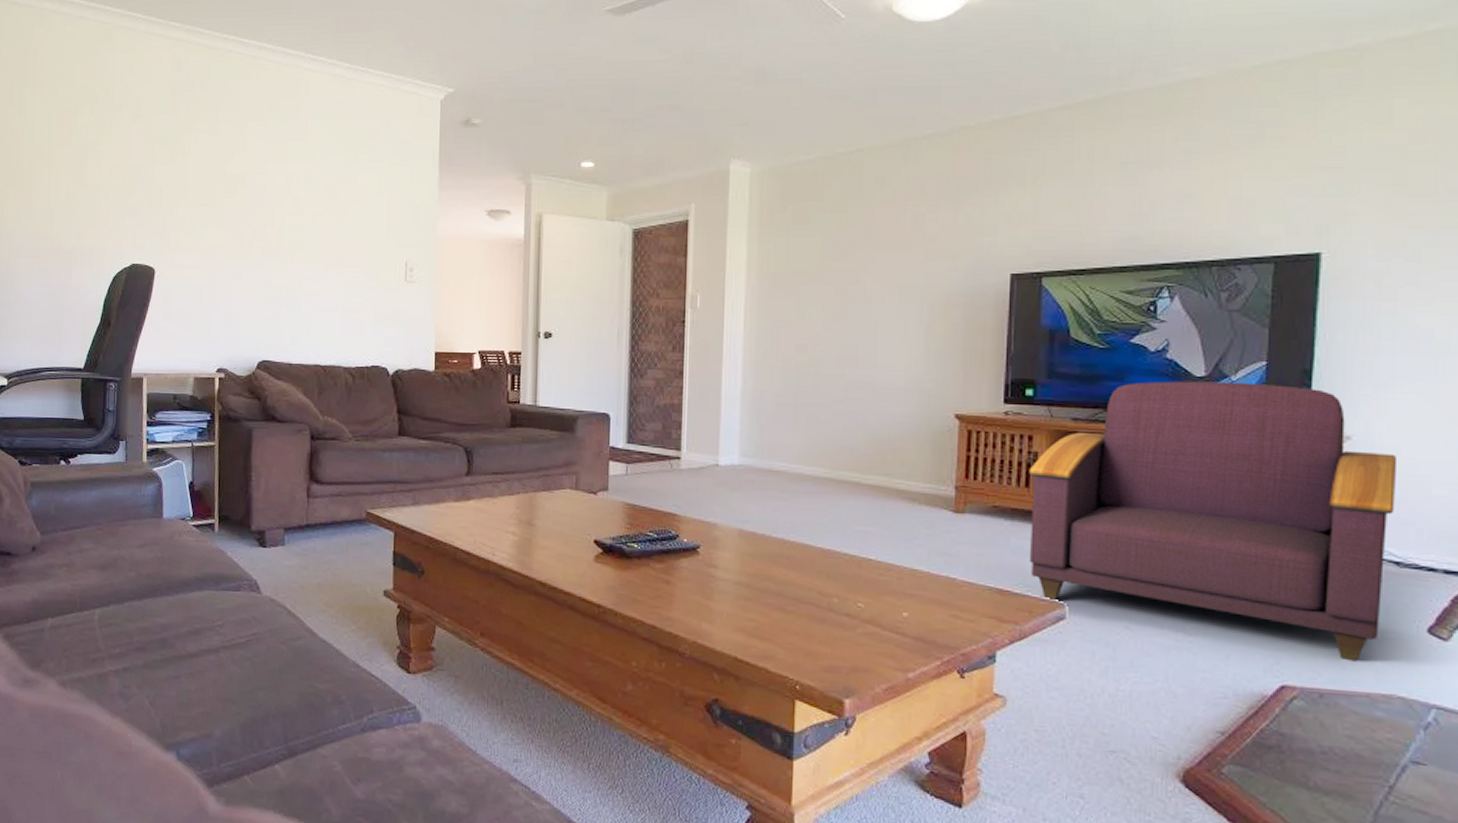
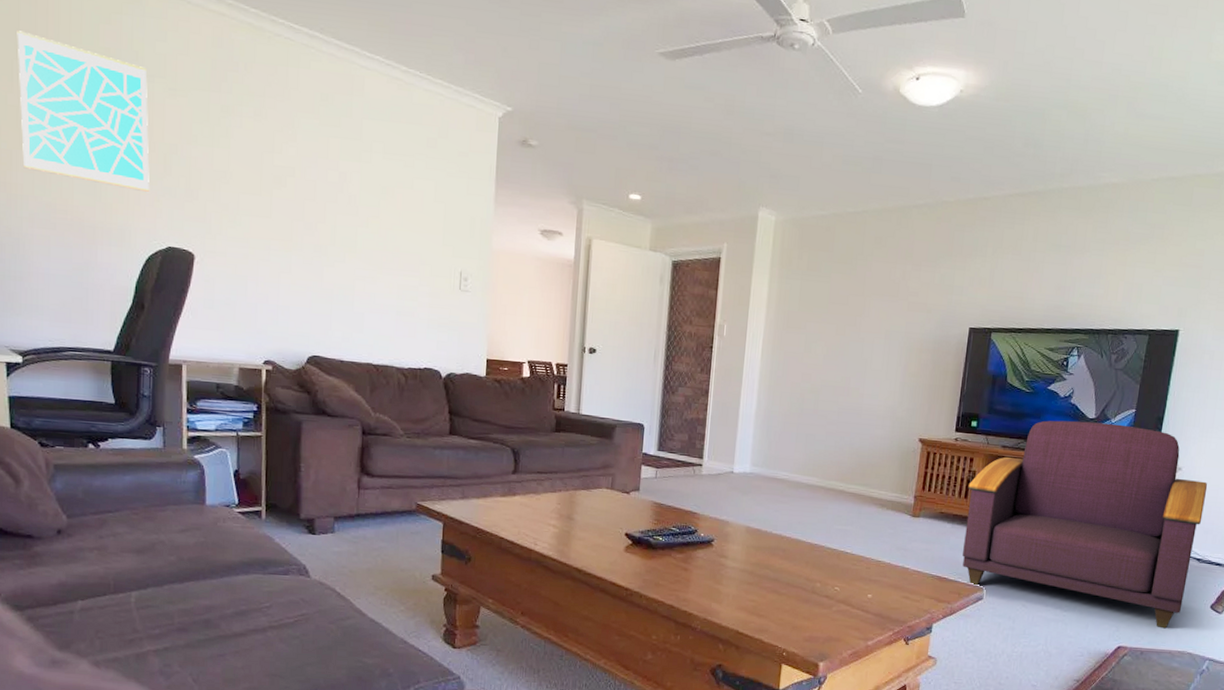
wall art: none [11,81,117,214] -> present [17,30,150,192]

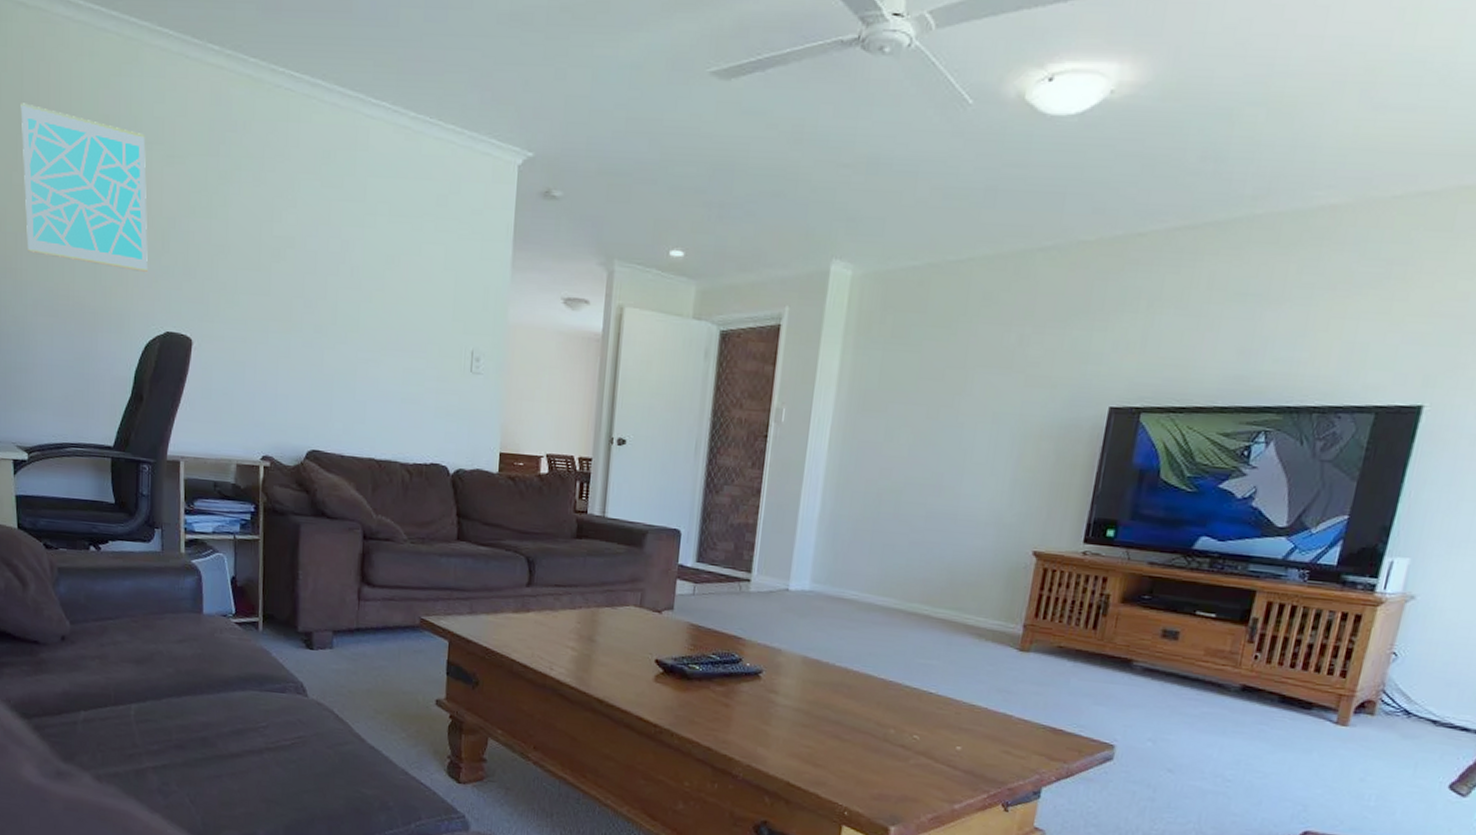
armchair: present [962,420,1208,629] -> none [1086,529,1455,812]

